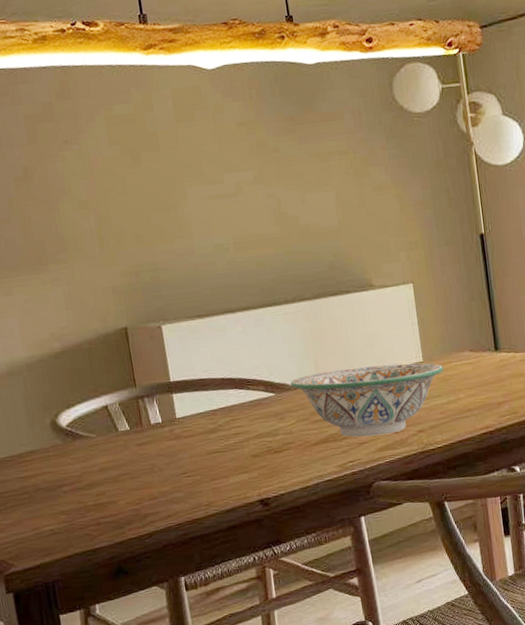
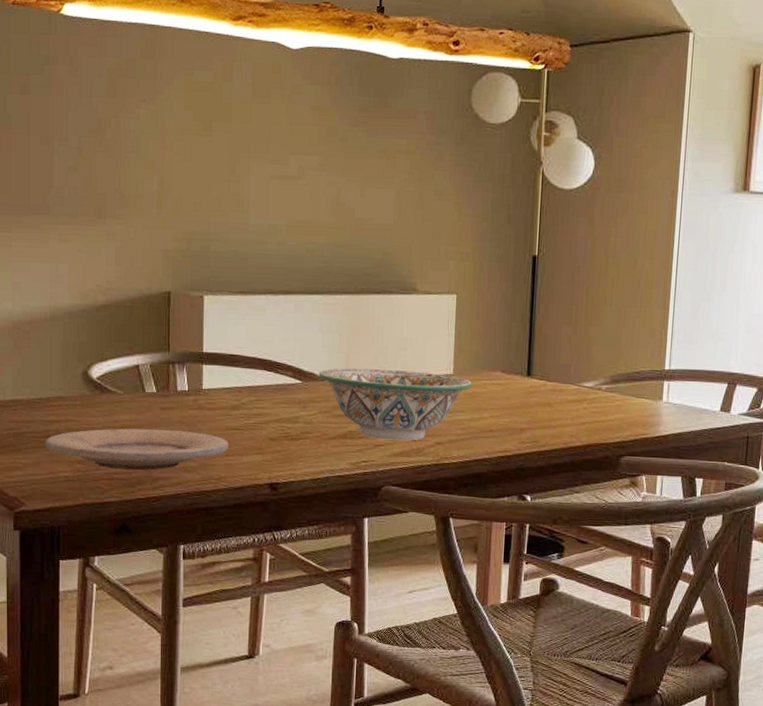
plate: none [23,462,213,514] -> present [45,428,229,471]

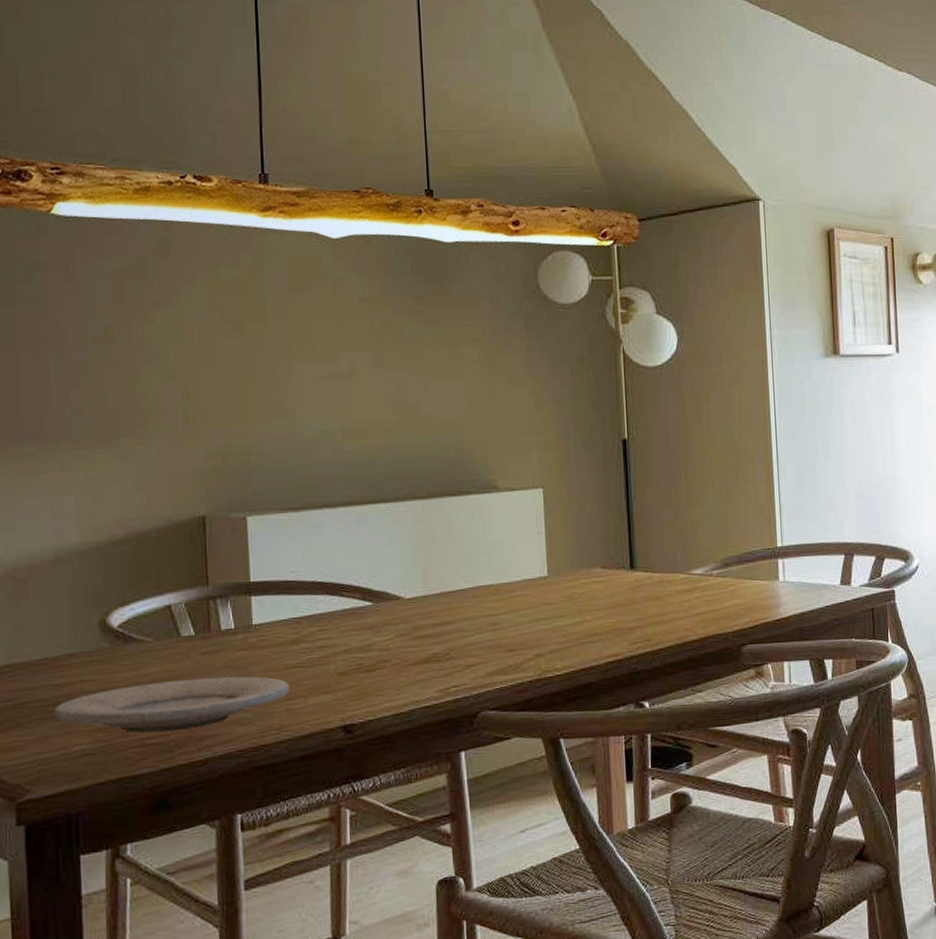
decorative bowl: present [318,368,473,441] -> none [392,577,571,659]

